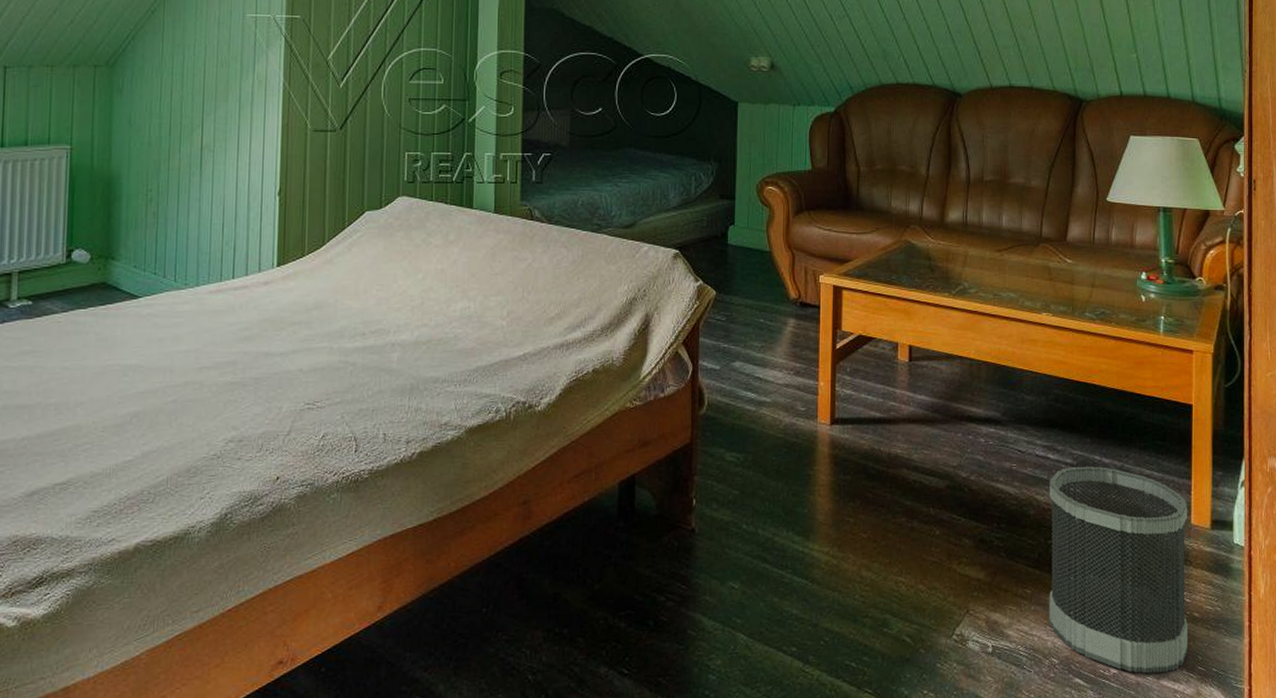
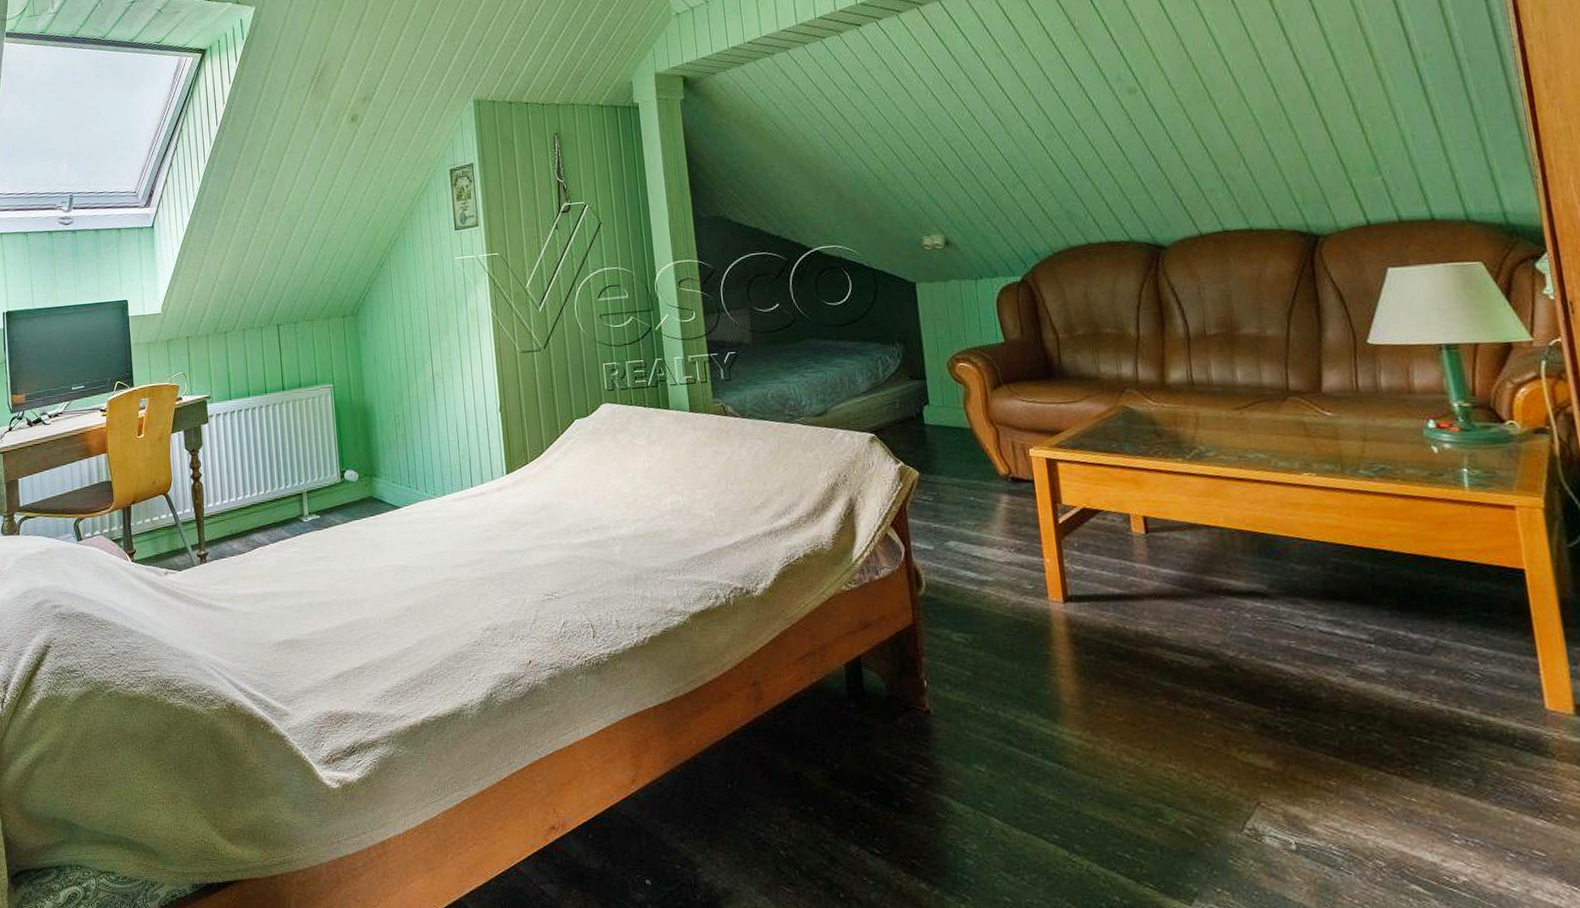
wastebasket: present [1049,466,1187,674] -> none [1341,642,1566,884]

